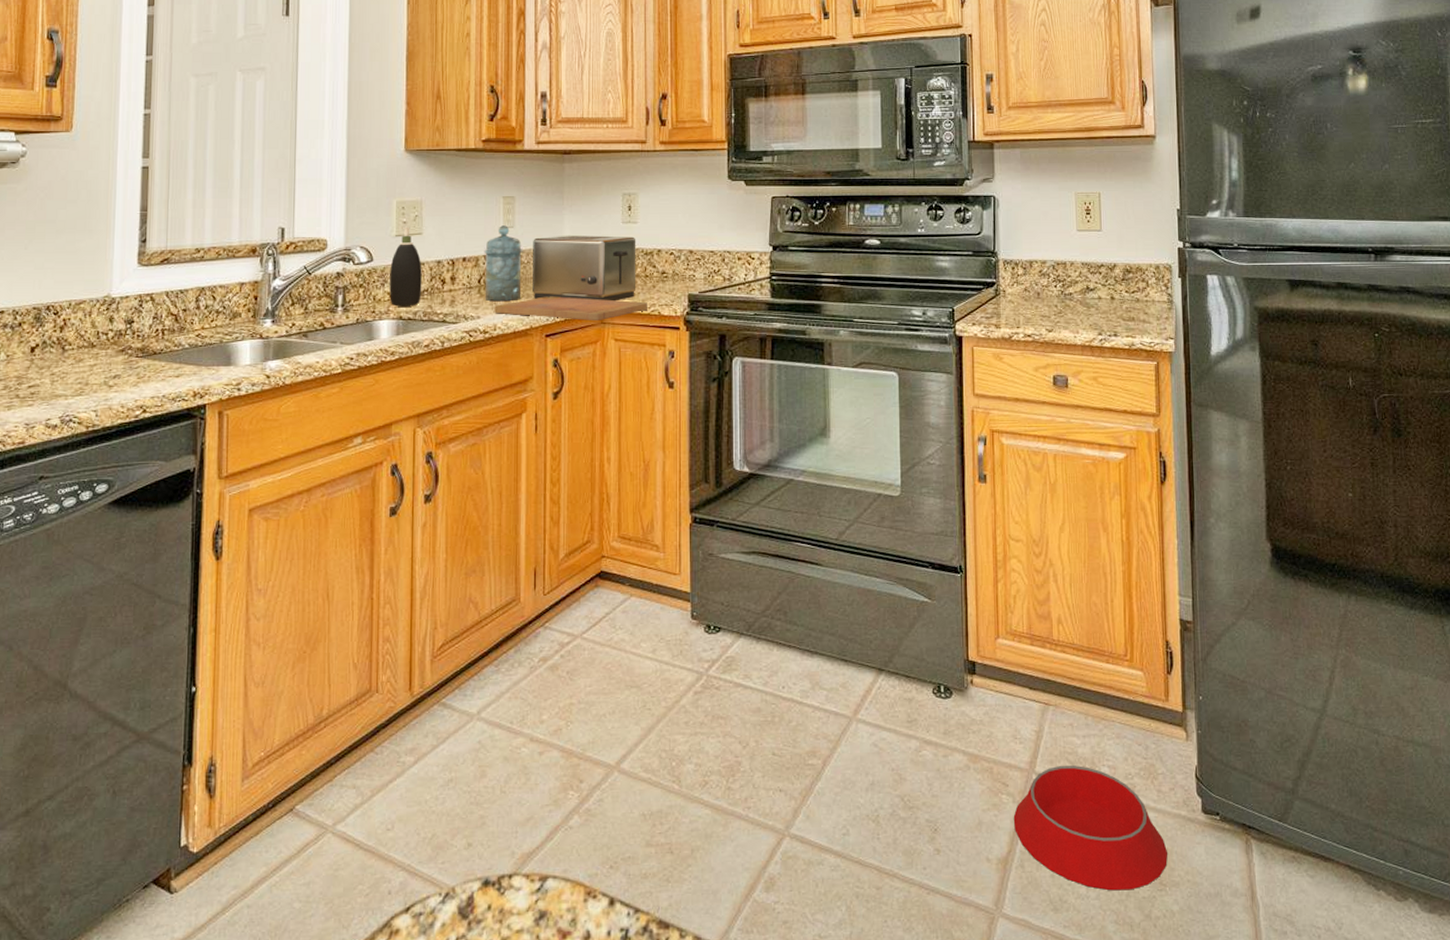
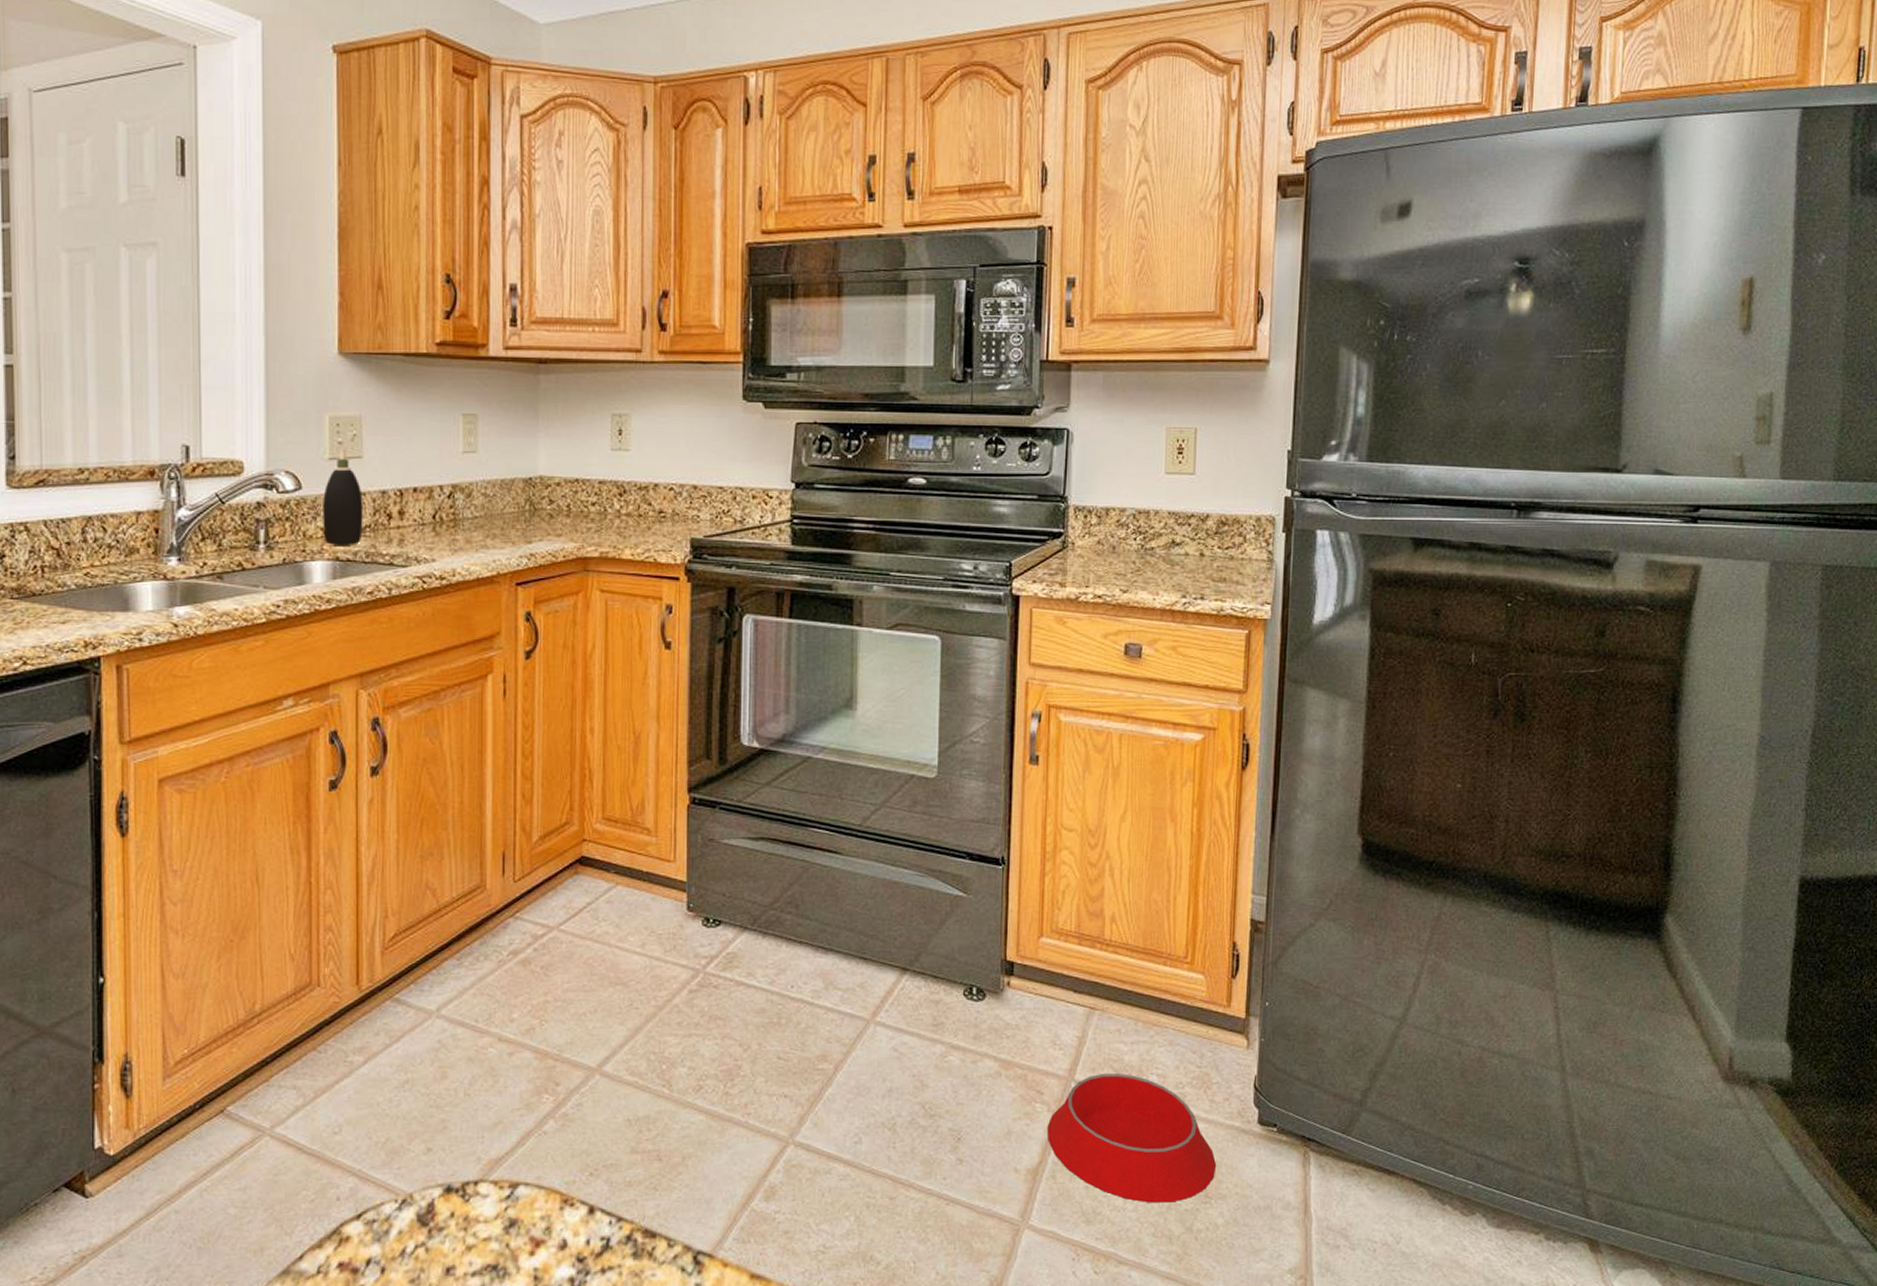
canister: present [484,225,523,302] -> none [439,450,488,542]
cutting board: present [494,296,647,321] -> none [453,537,641,568]
toaster: present [533,235,636,302] -> none [500,463,628,545]

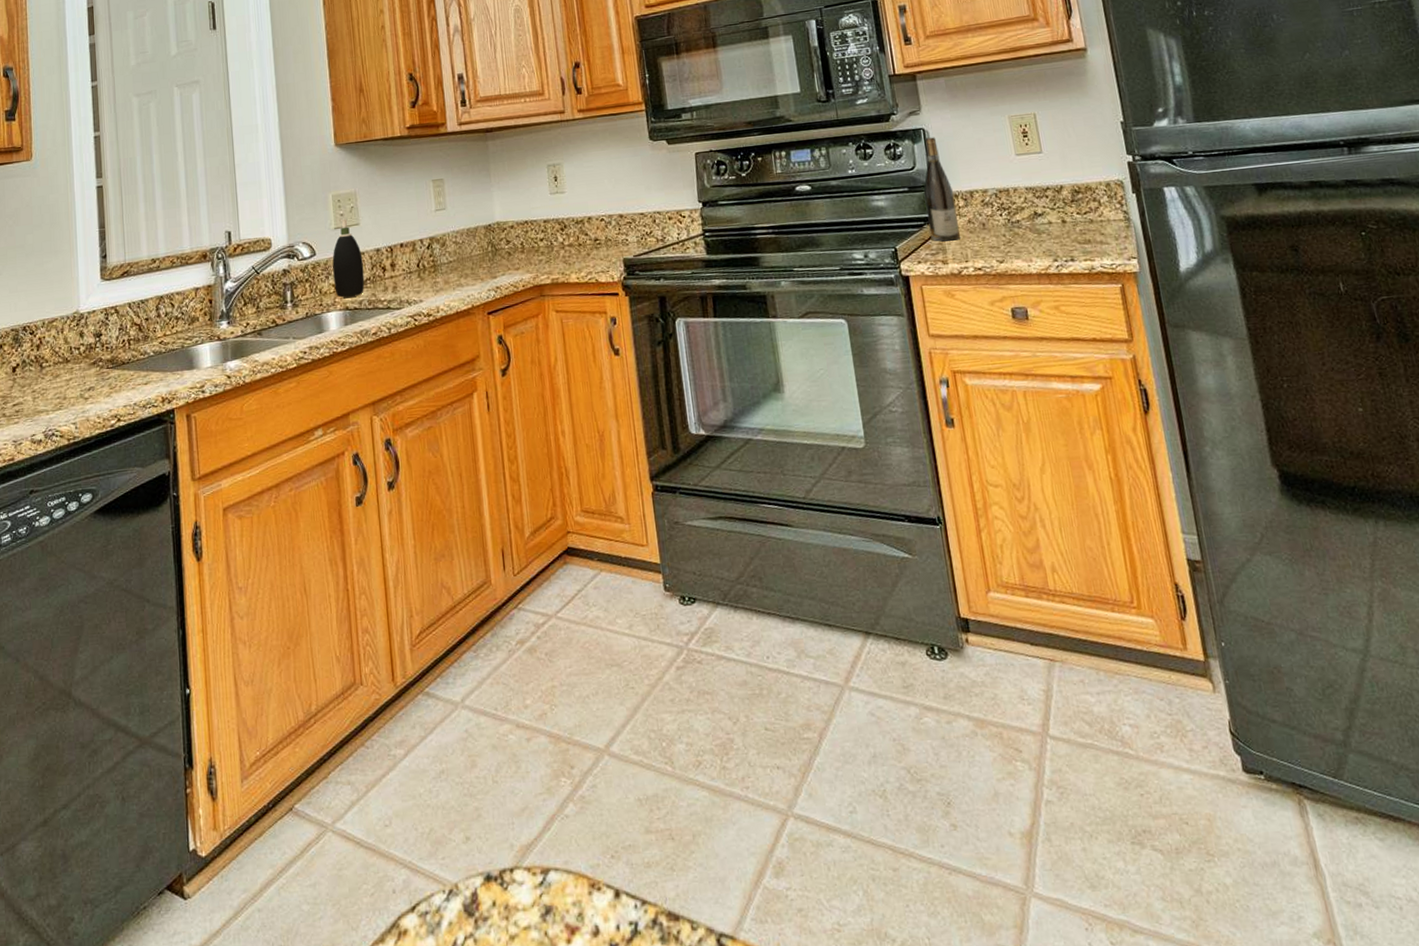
pet bowl: present [1047,1074,1216,1203] -> none [1032,726,1212,864]
wine bottle: none [1052,440,1088,562] -> present [923,137,961,242]

